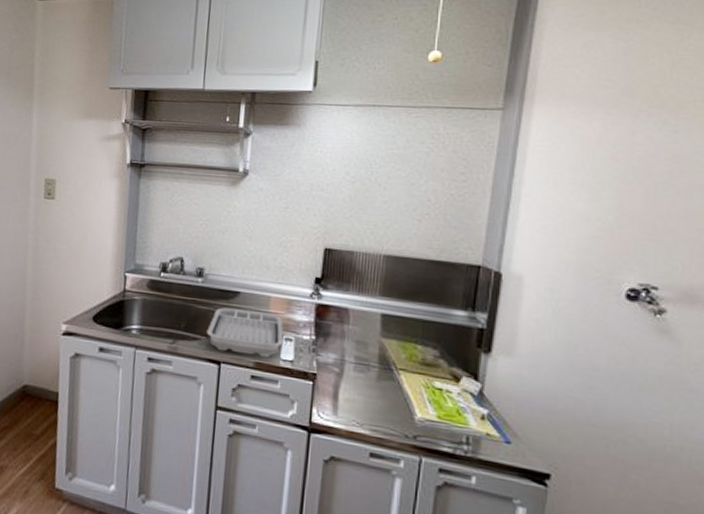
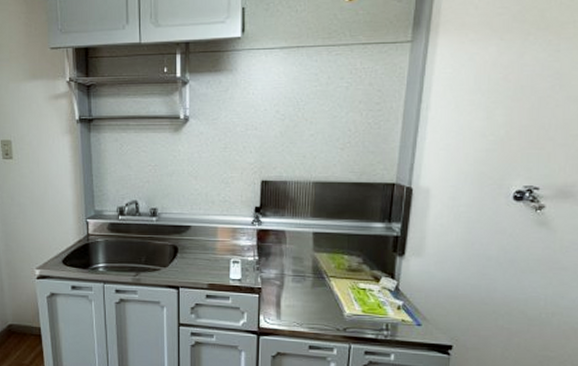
dish rack: present [206,307,284,358] -> none [164,241,231,279]

